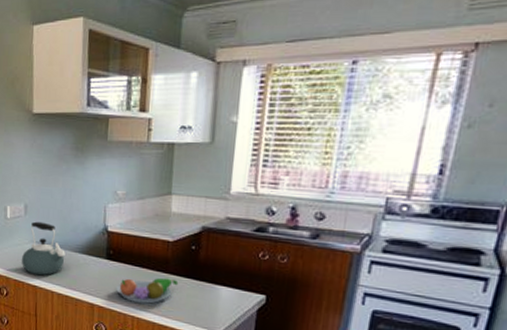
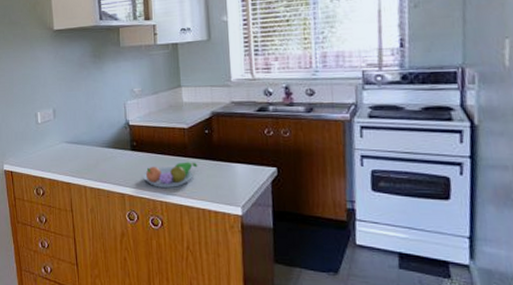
kettle: present [22,221,65,276] -> none [55,123,94,173]

